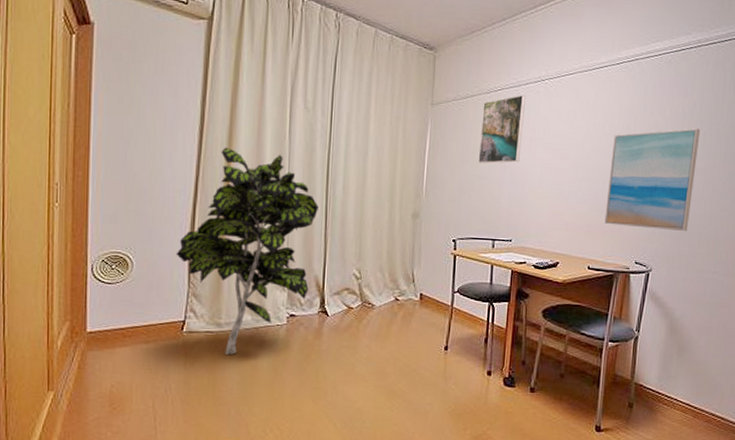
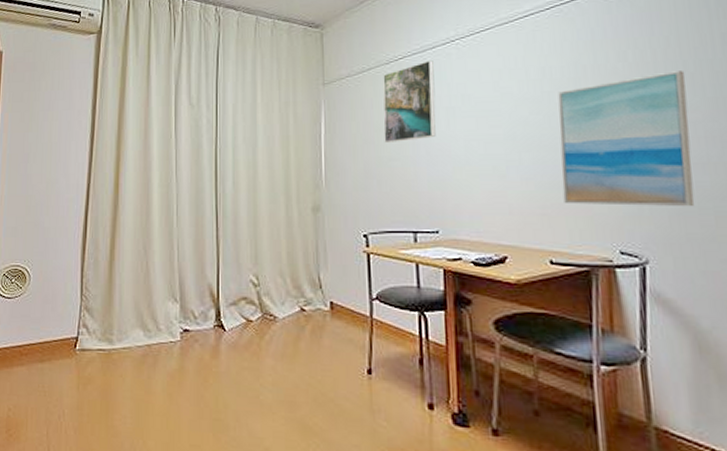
indoor plant: present [176,147,318,355] -> none [69,152,208,376]

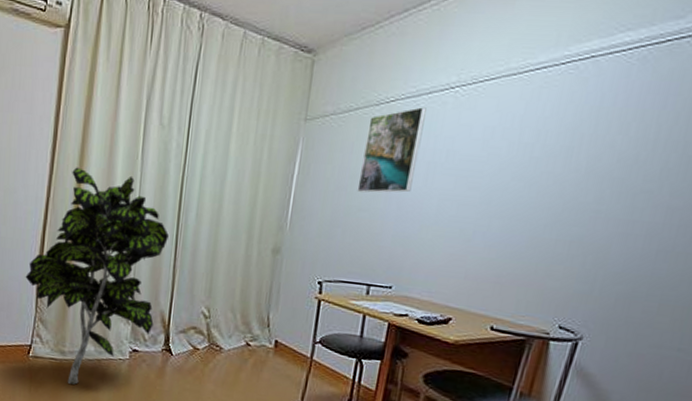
indoor plant: none [69,152,208,376] -> present [25,167,169,385]
wall art: present [558,69,695,207] -> none [520,150,683,293]

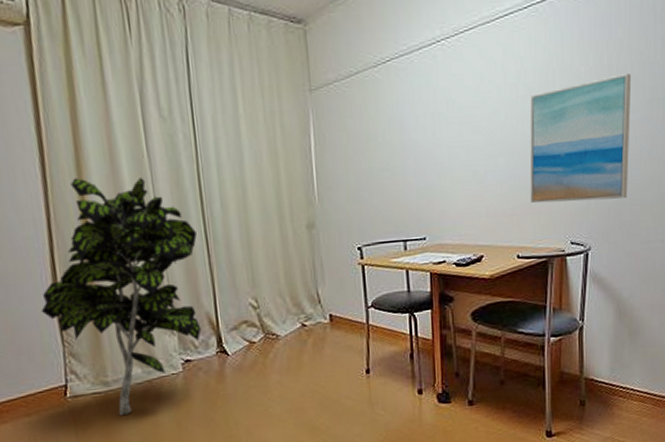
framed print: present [357,107,427,193] -> none [371,63,423,153]
wall art: none [520,150,683,293] -> present [530,72,632,204]

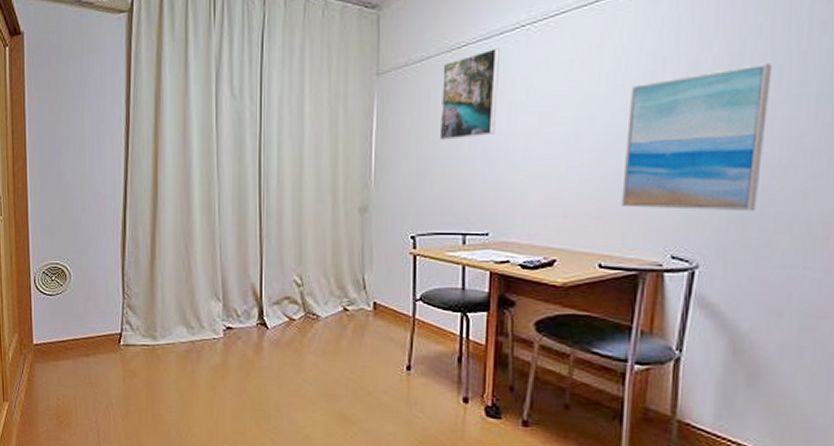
indoor plant: present [41,176,202,415] -> none [109,147,251,370]
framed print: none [371,63,423,153] -> present [439,48,500,140]

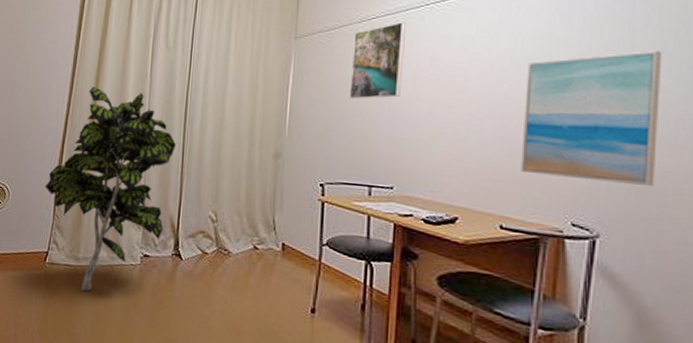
indoor plant: none [109,147,251,370] -> present [45,86,176,291]

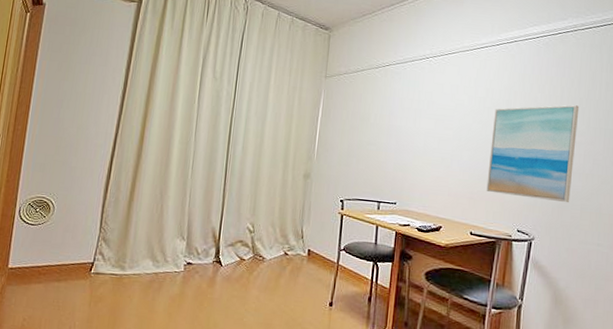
indoor plant: present [45,86,176,291] -> none [92,109,220,297]
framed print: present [349,22,406,99] -> none [366,70,411,131]

